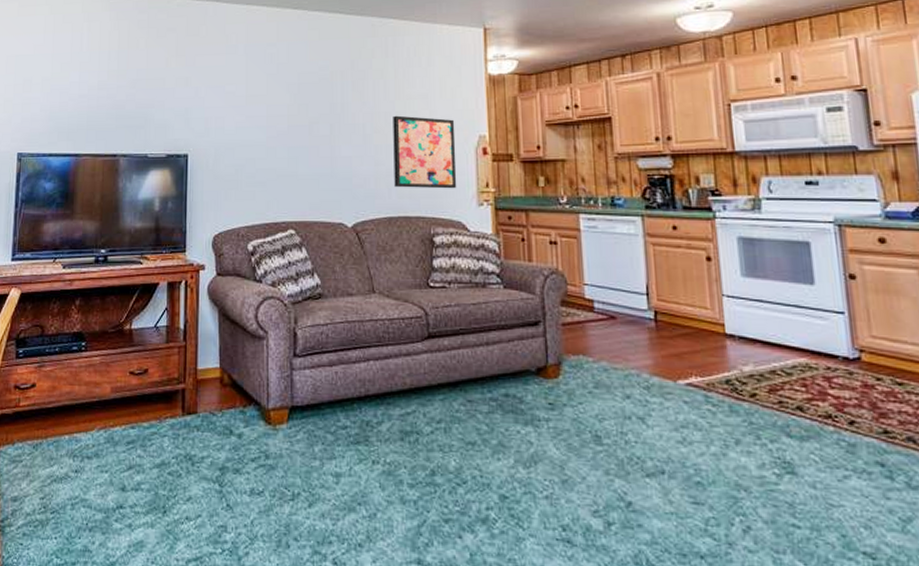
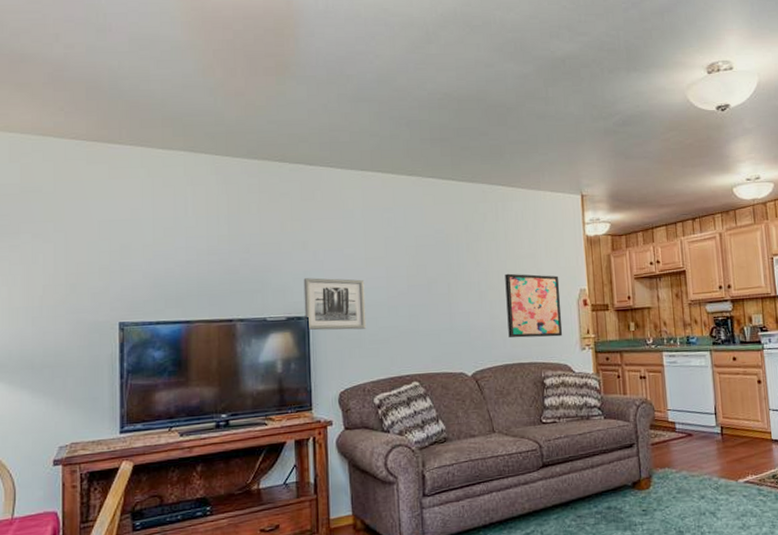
wall art: none [184,115,244,170] -> present [303,278,367,331]

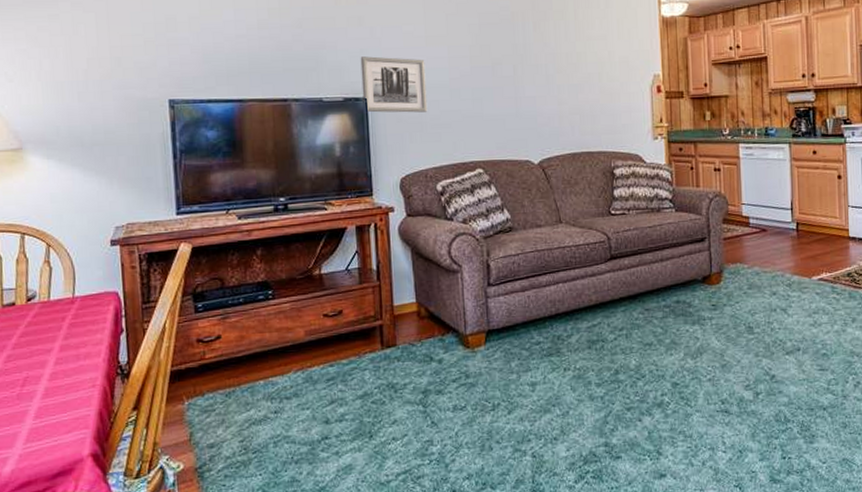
wall art: present [505,273,563,338] -> none [574,56,635,126]

